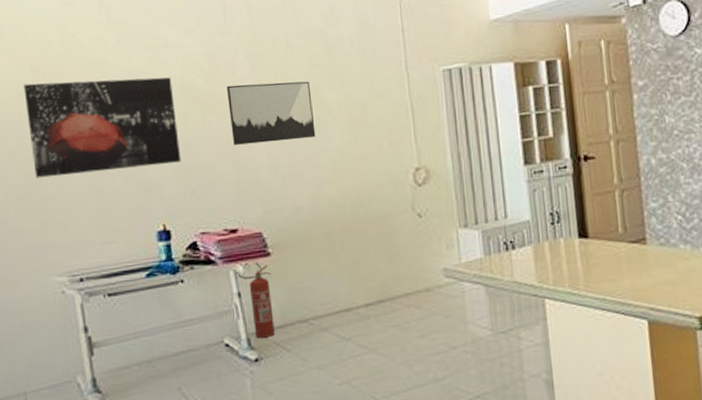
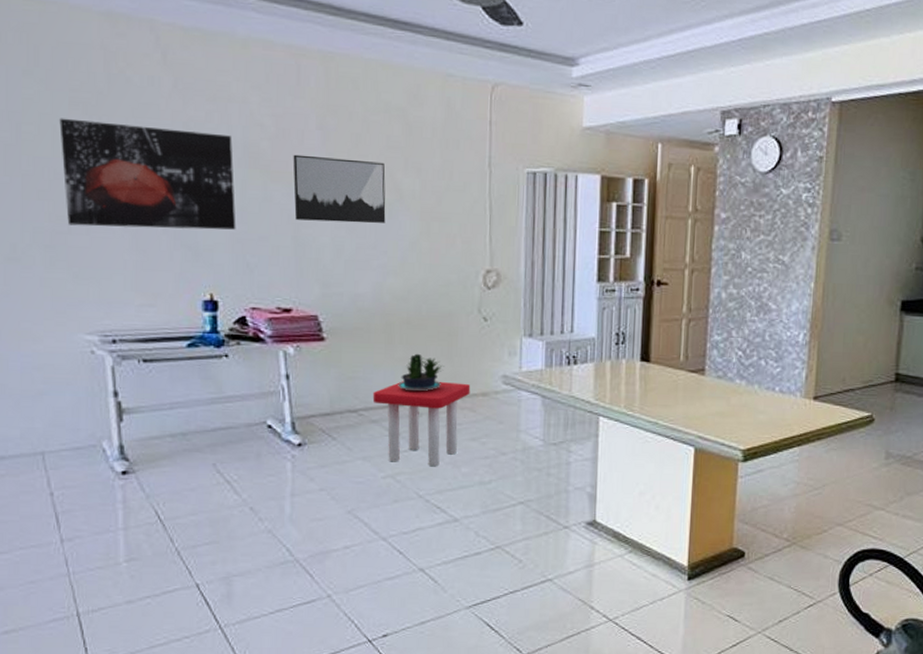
fire extinguisher: present [236,261,275,338] -> none [285,344,323,423]
stool: none [320,281,414,369] -> present [372,381,471,467]
potted plant: none [343,257,386,295] -> present [398,353,444,392]

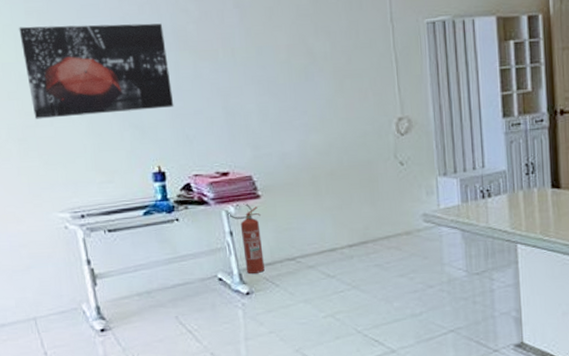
fire extinguisher: none [285,344,323,423] -> present [227,202,265,274]
wall art: present [293,154,386,224] -> none [216,30,303,92]
stool: present [372,381,471,467] -> none [307,224,395,304]
potted plant: present [398,353,444,392] -> none [329,201,369,237]

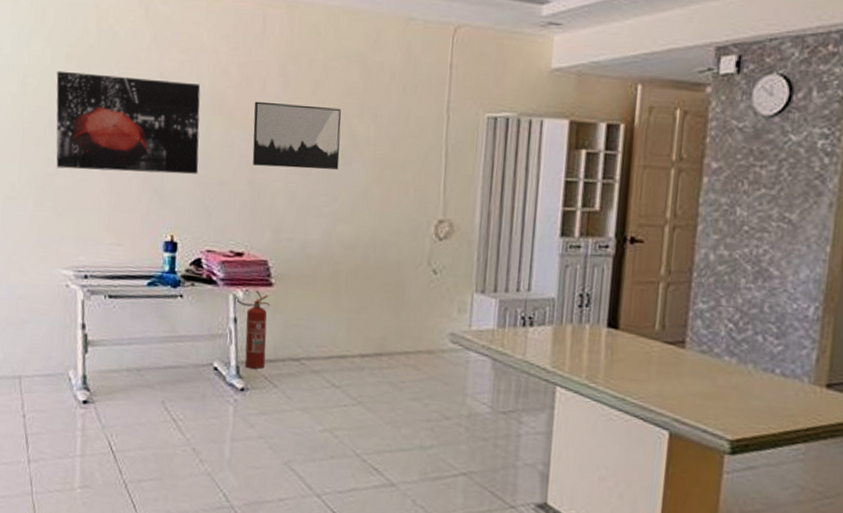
wall art: none [216,30,303,92] -> present [252,101,341,170]

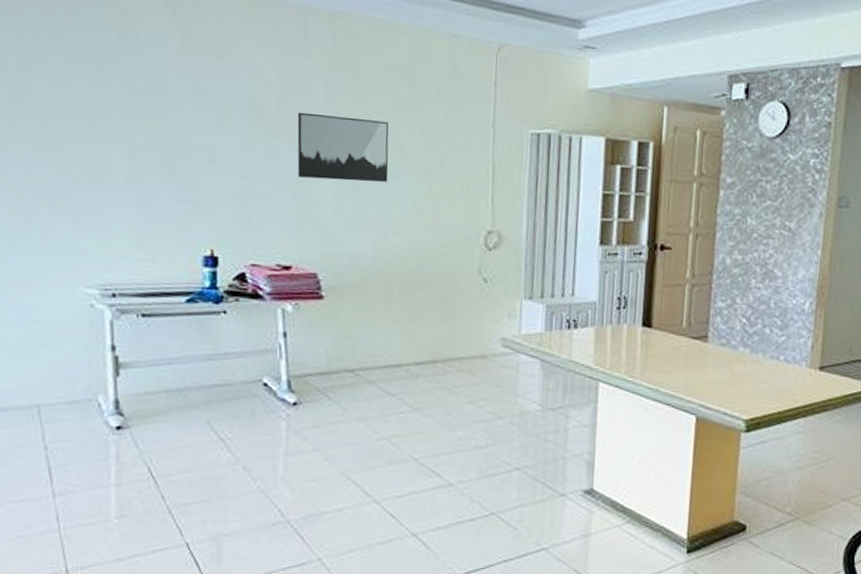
wall art: present [56,71,201,174] -> none [69,72,239,186]
fire extinguisher: present [235,288,270,369] -> none [284,302,321,382]

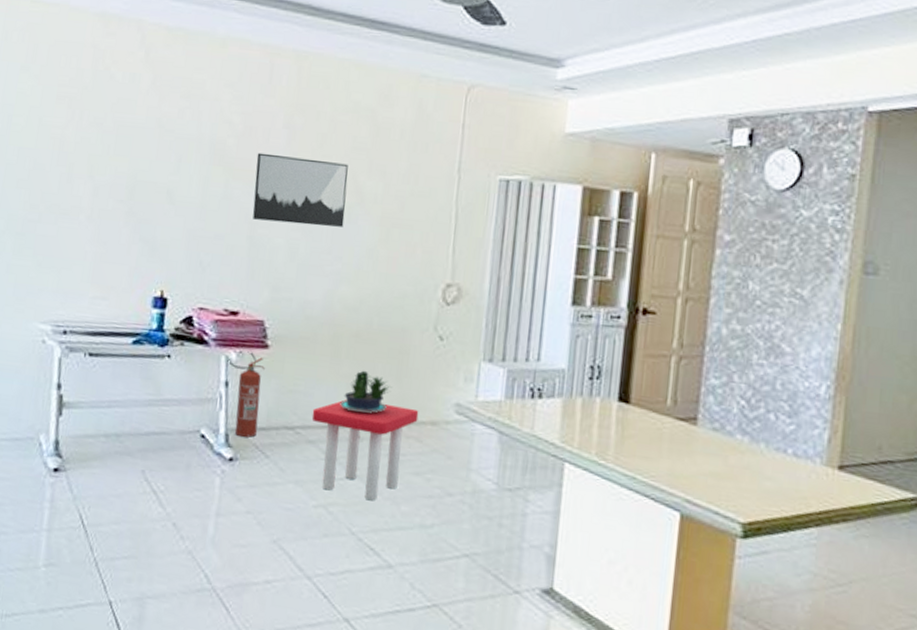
fire extinguisher: none [284,302,321,382] -> present [227,350,265,438]
stool: none [369,341,469,430] -> present [311,399,419,501]
potted plant: none [395,313,443,353] -> present [340,370,392,414]

